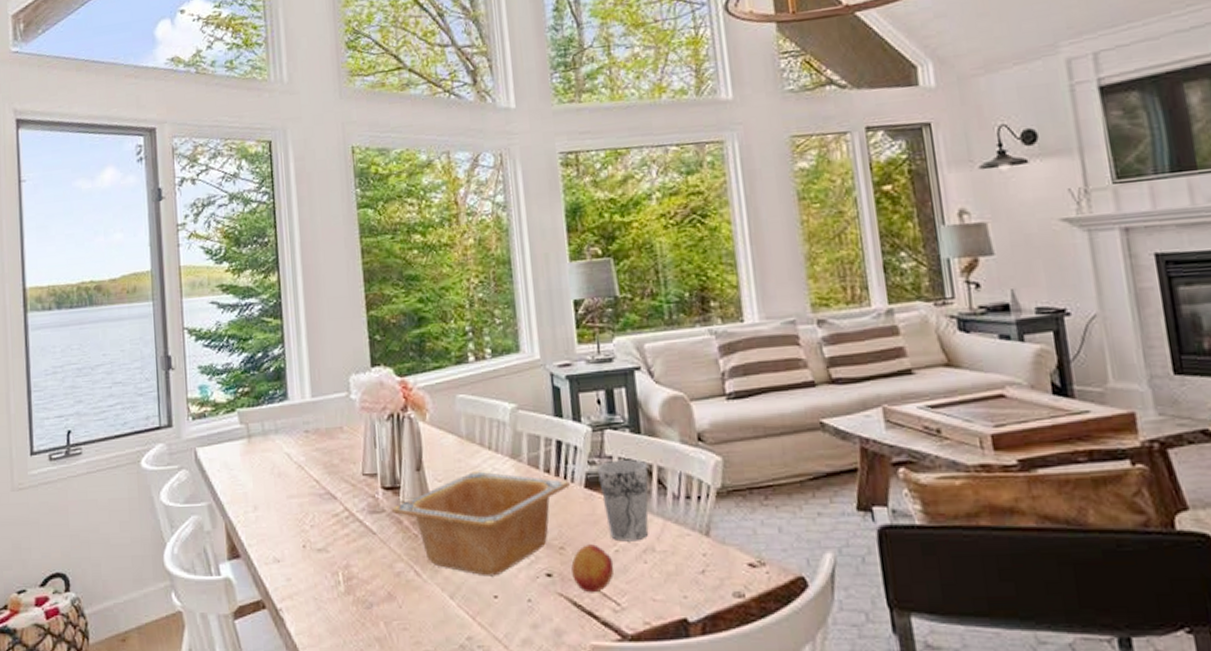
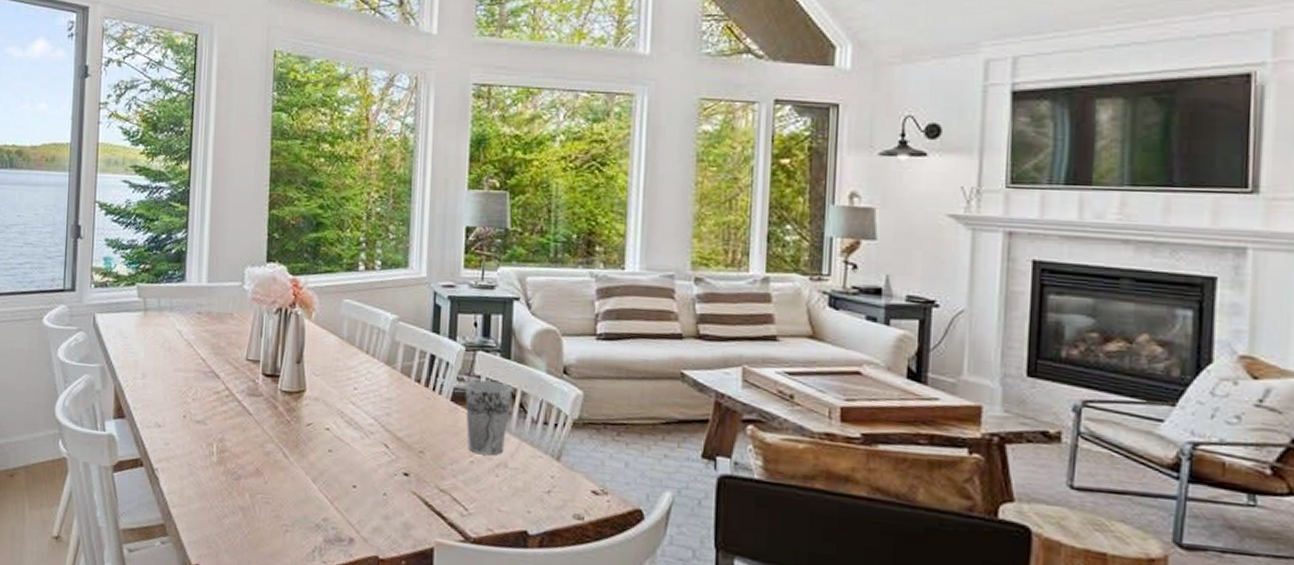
serving bowl: present [391,471,570,577] -> none [268,371,437,468]
fruit: present [571,544,614,593] -> none [427,452,467,496]

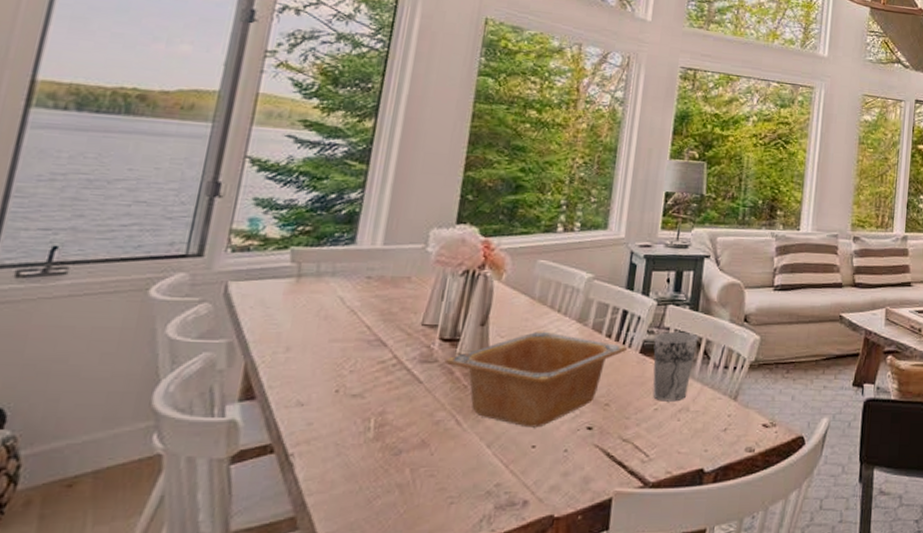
serving bowl: none [268,371,437,468] -> present [444,331,627,428]

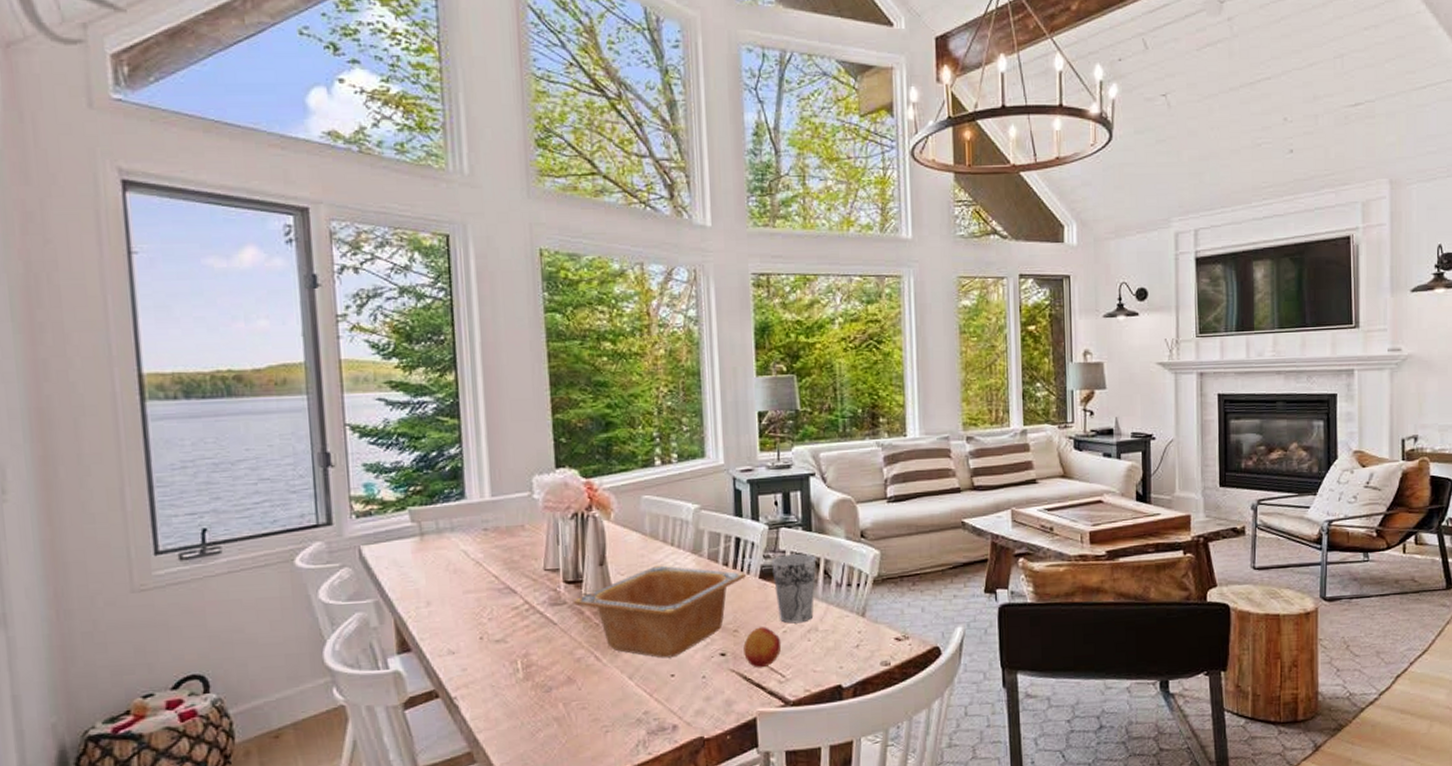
fruit: none [611,403,651,445] -> present [743,627,782,668]

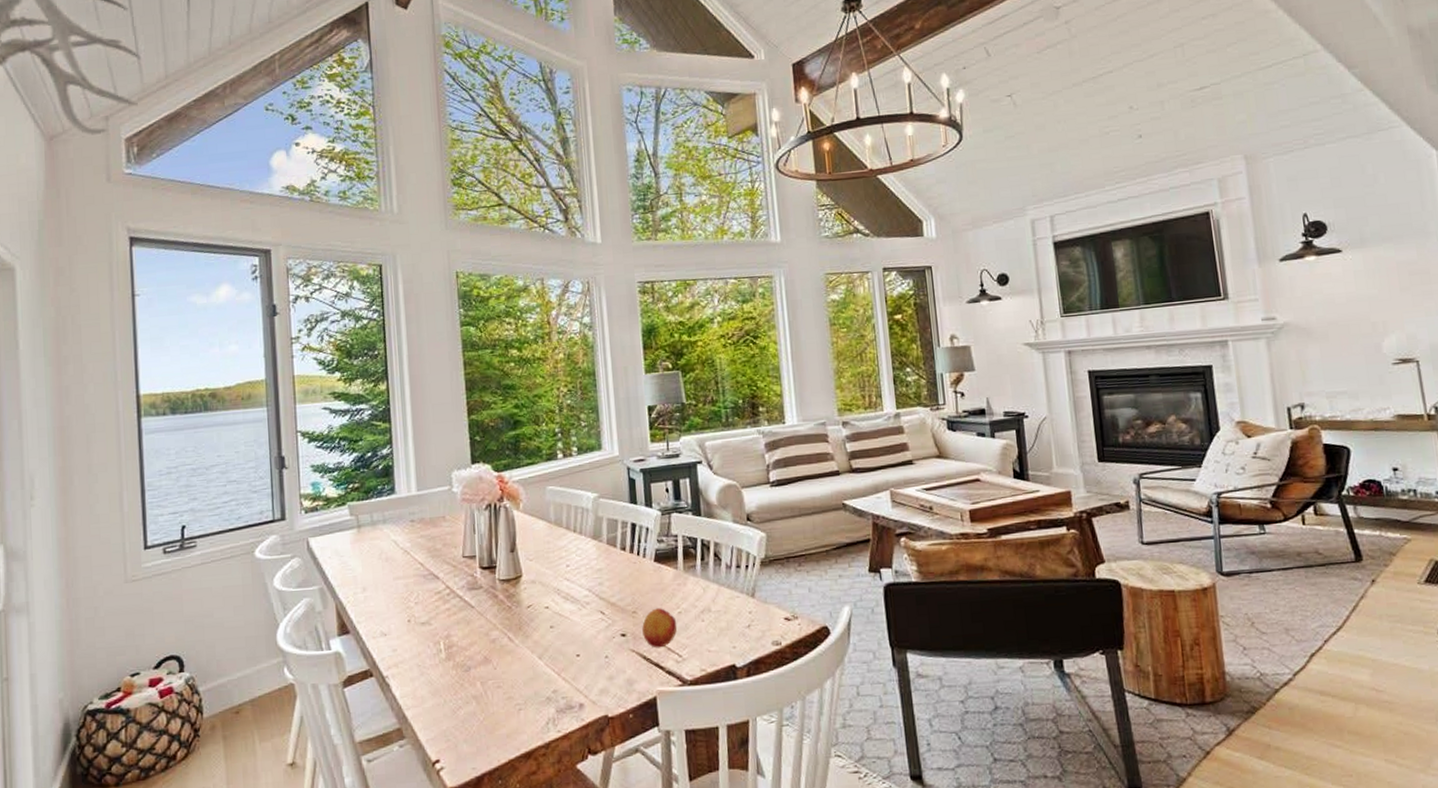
serving bowl: present [573,565,746,658] -> none [488,551,642,639]
cup: present [772,553,817,624] -> none [665,537,707,605]

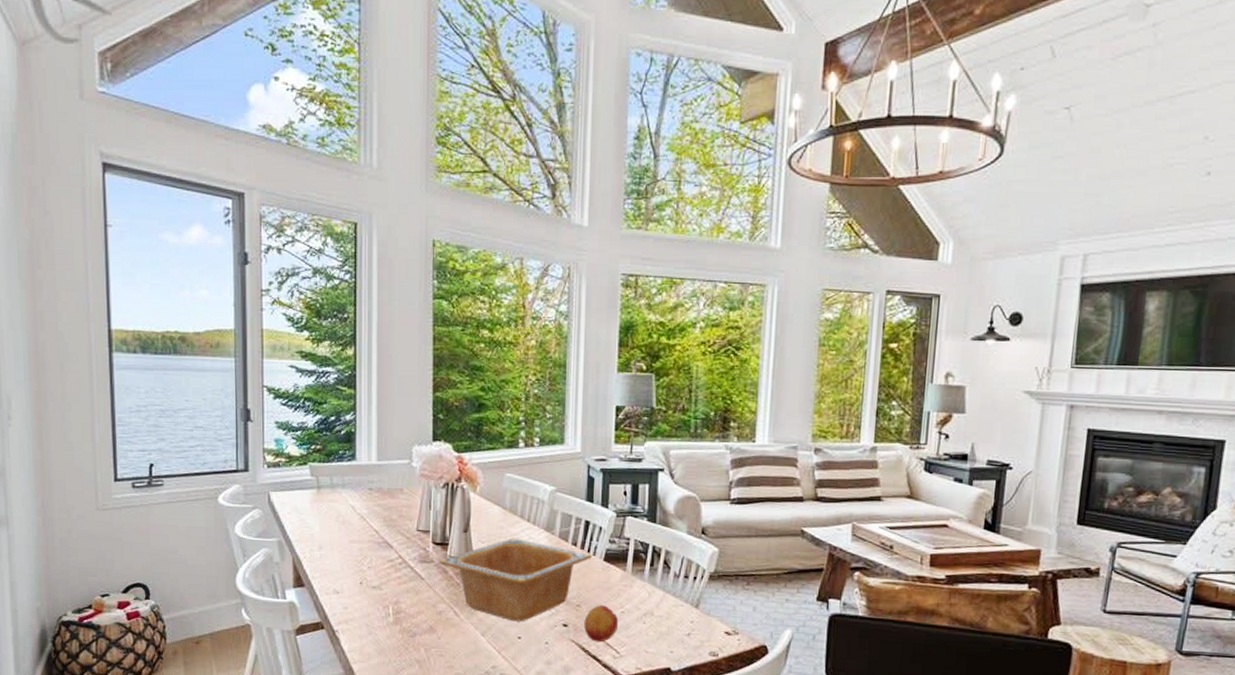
serving bowl: none [488,551,642,639] -> present [439,538,592,622]

